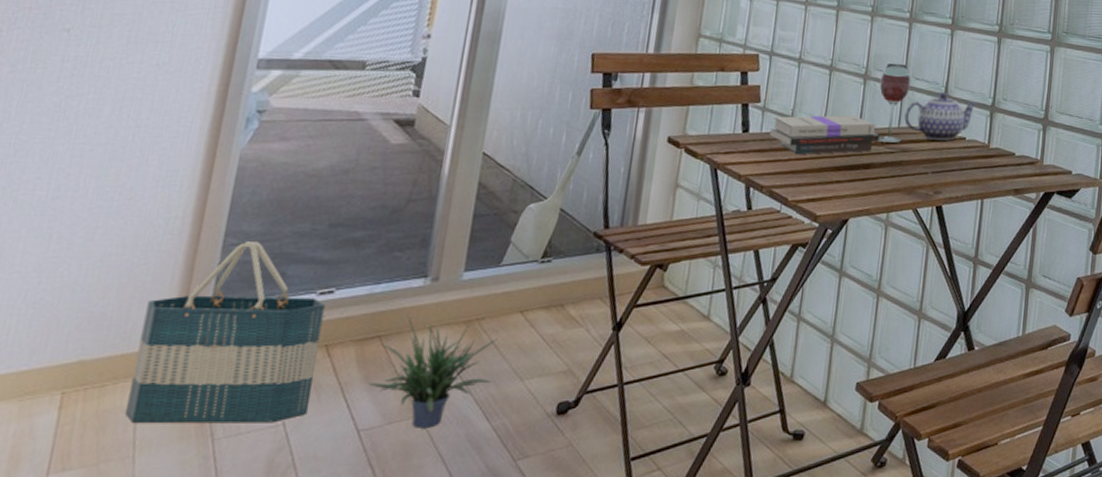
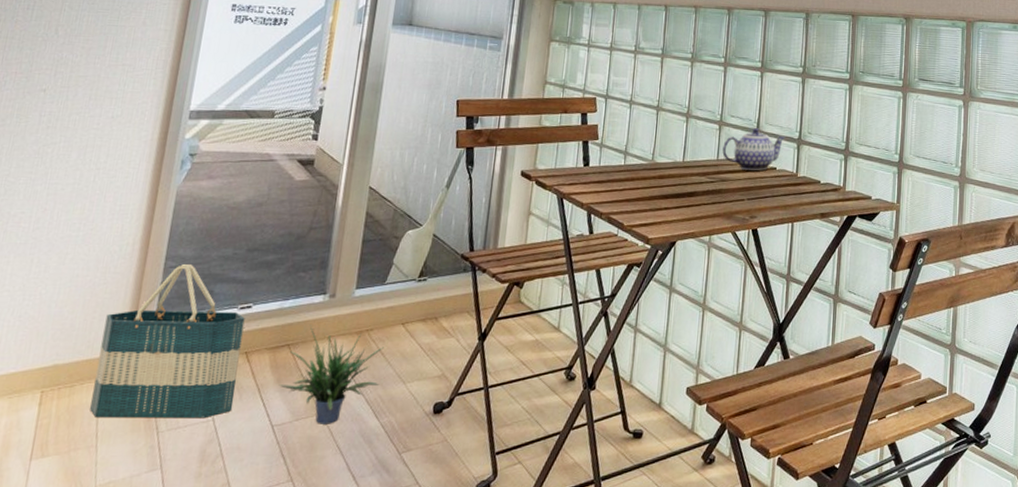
books: present [769,115,880,155] -> none [606,149,701,185]
wineglass: present [878,62,911,143] -> none [700,102,727,173]

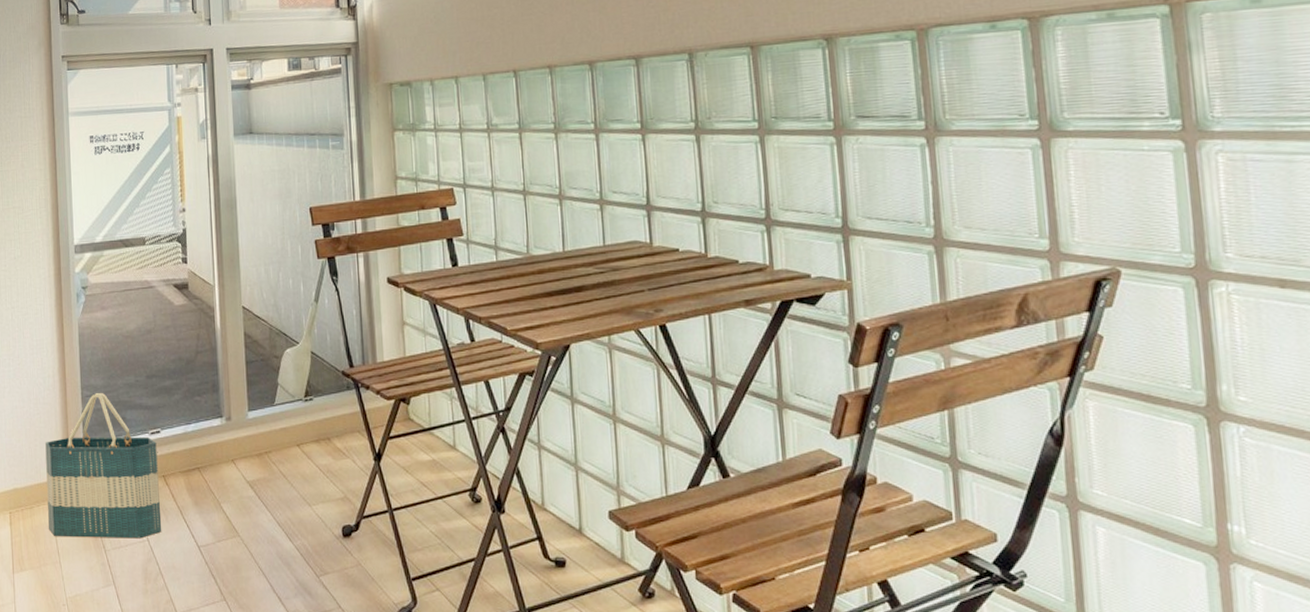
potted plant: present [278,324,384,424] -> none [197,448,288,546]
teapot: present [722,127,786,171] -> none [608,202,685,256]

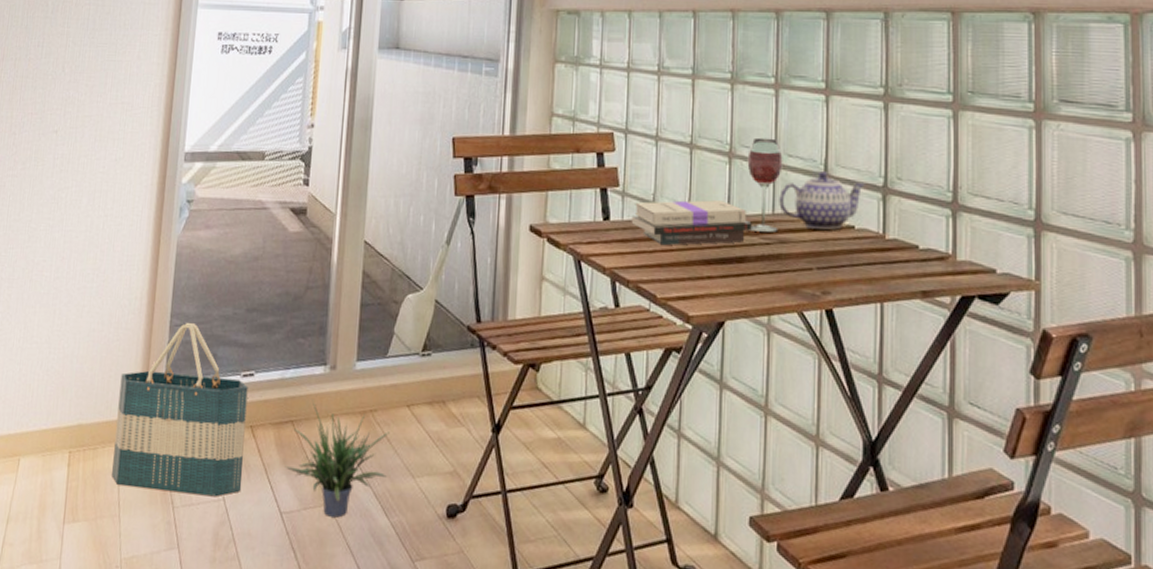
potted plant: none [197,448,288,546] -> present [284,399,389,518]
books: none [477,239,586,284] -> present [631,200,752,246]
wineglass: none [576,178,610,263] -> present [747,137,783,232]
teapot: none [608,202,685,256] -> present [779,170,865,231]

